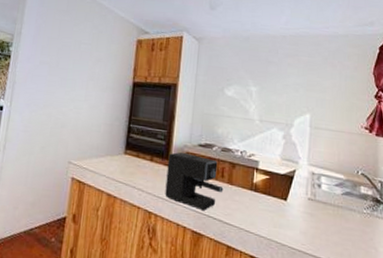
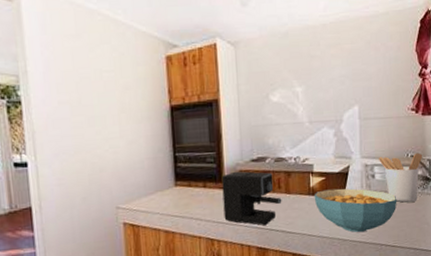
cereal bowl: none [256,188,343,242] -> present [314,188,397,233]
utensil holder: none [326,168,374,222] -> present [378,152,423,203]

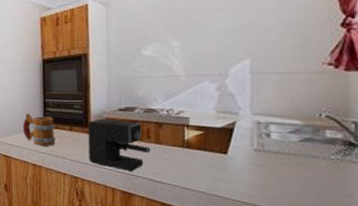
mug: none [150,171,189,209] -> present [22,113,56,146]
cereal bowl: present [314,188,397,233] -> none [189,144,303,194]
utensil holder: present [378,152,423,203] -> none [275,113,345,168]

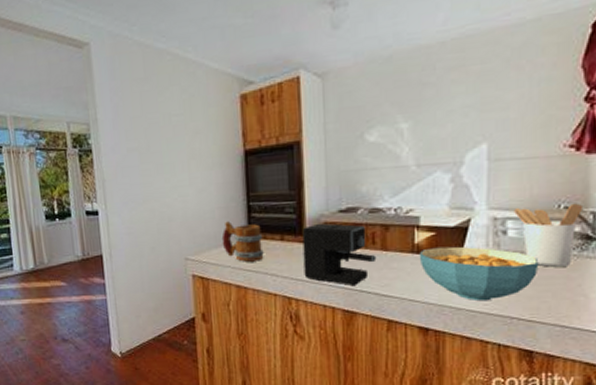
cereal bowl: none [189,144,303,194] -> present [419,246,539,302]
utensil holder: none [275,113,345,168] -> present [513,203,584,267]

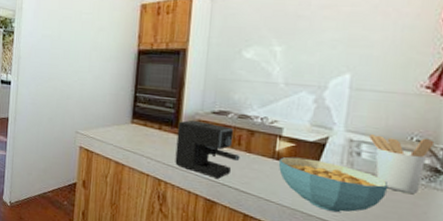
mug: present [221,221,264,262] -> none [108,106,144,144]

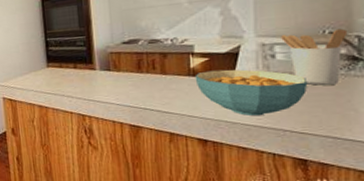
coffee maker: present [175,120,240,180] -> none [92,53,157,105]

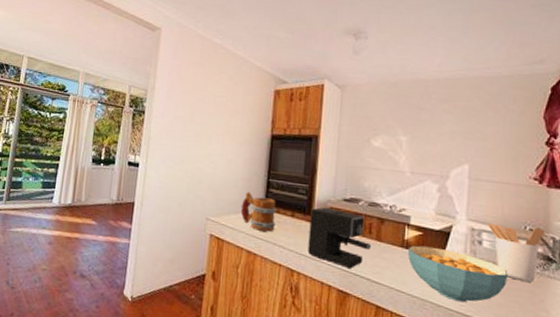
mug: none [25,54,61,87] -> present [240,192,277,232]
coffee maker: none [92,53,157,105] -> present [307,207,372,269]

